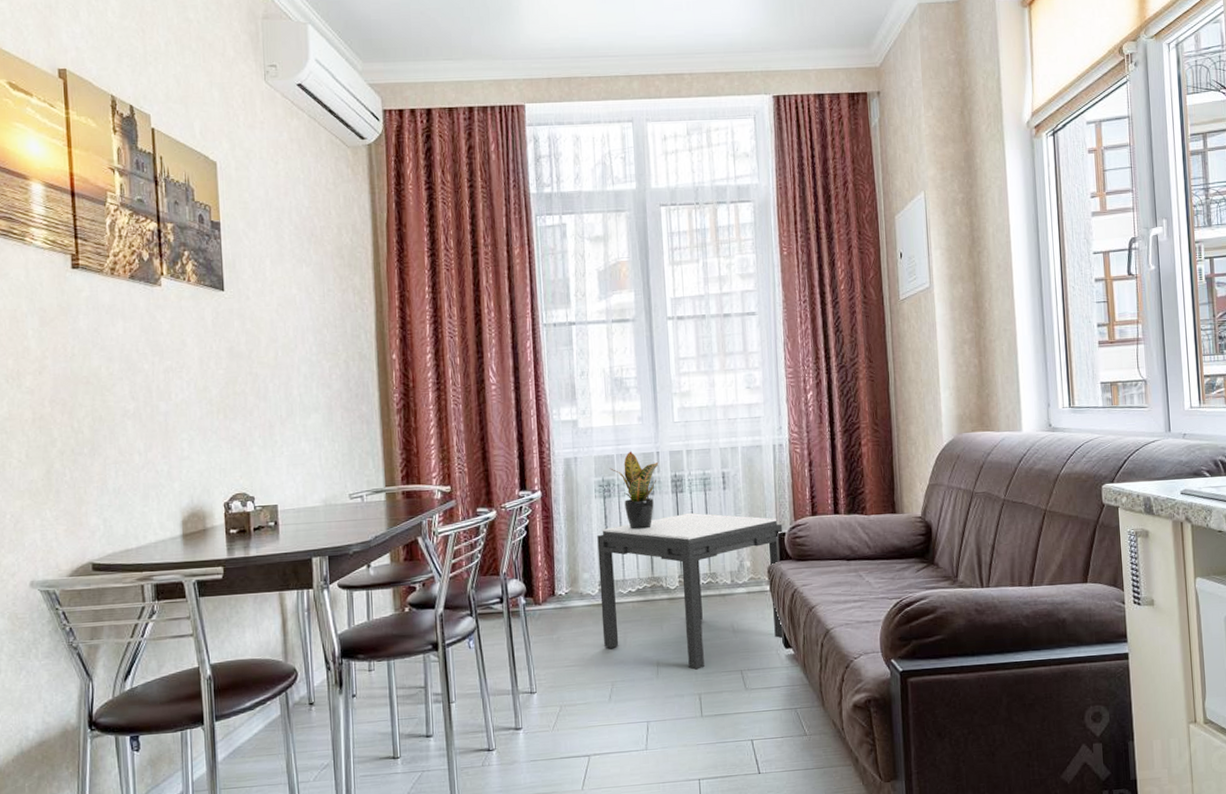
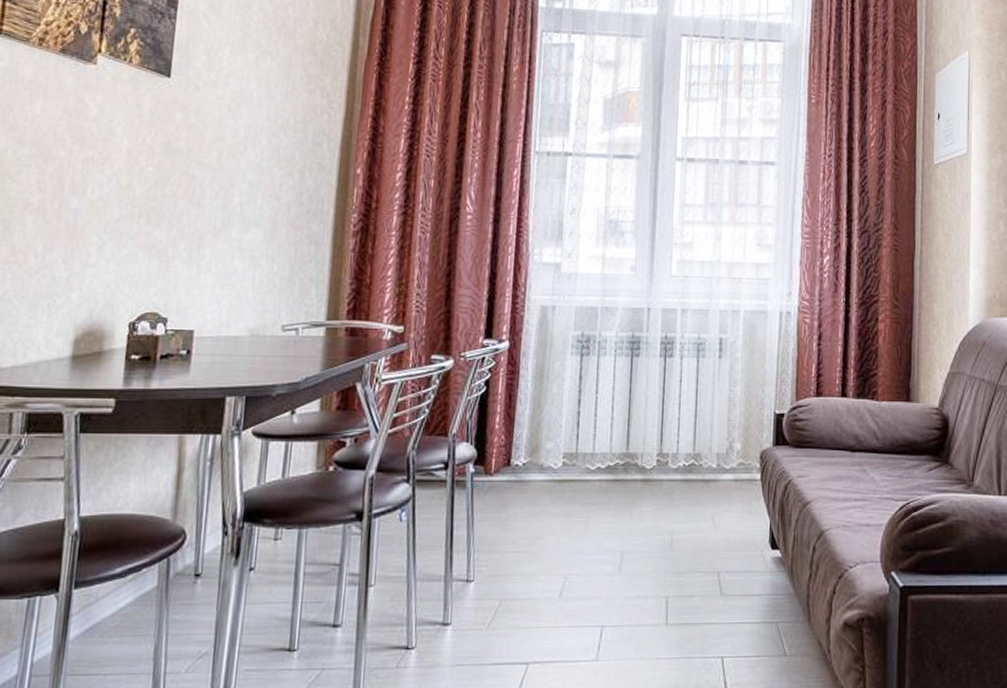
side table: present [597,512,783,670] -> none [561,381,782,567]
potted plant: present [609,451,659,530] -> none [591,304,649,396]

